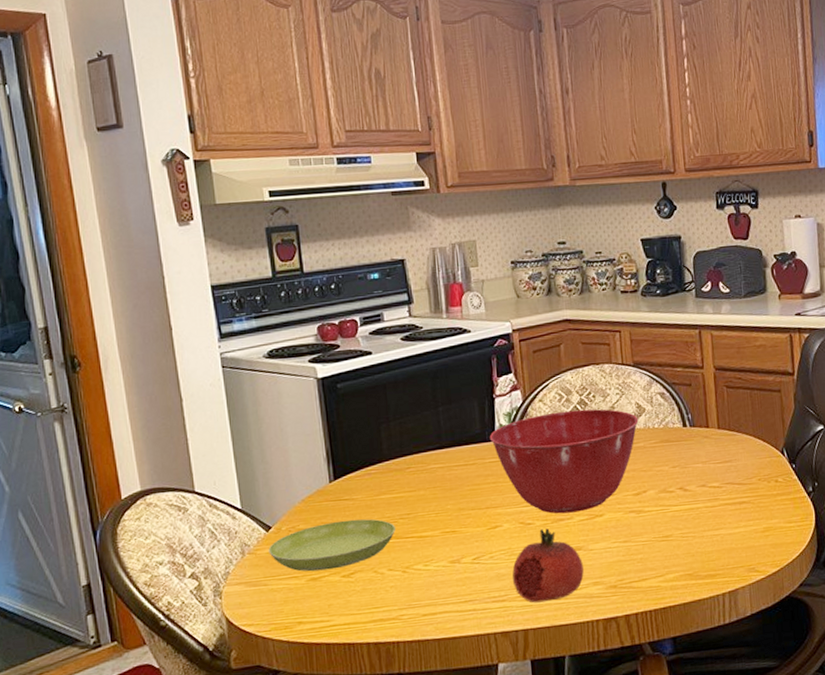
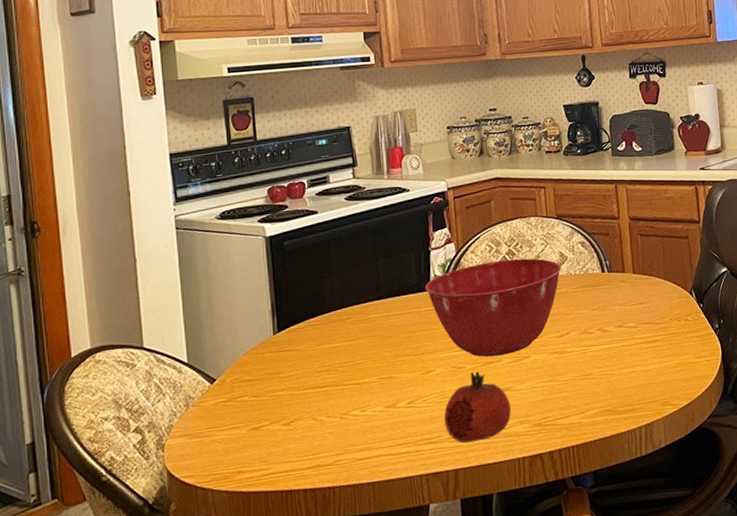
saucer: present [268,519,395,572] -> none [212,368,335,422]

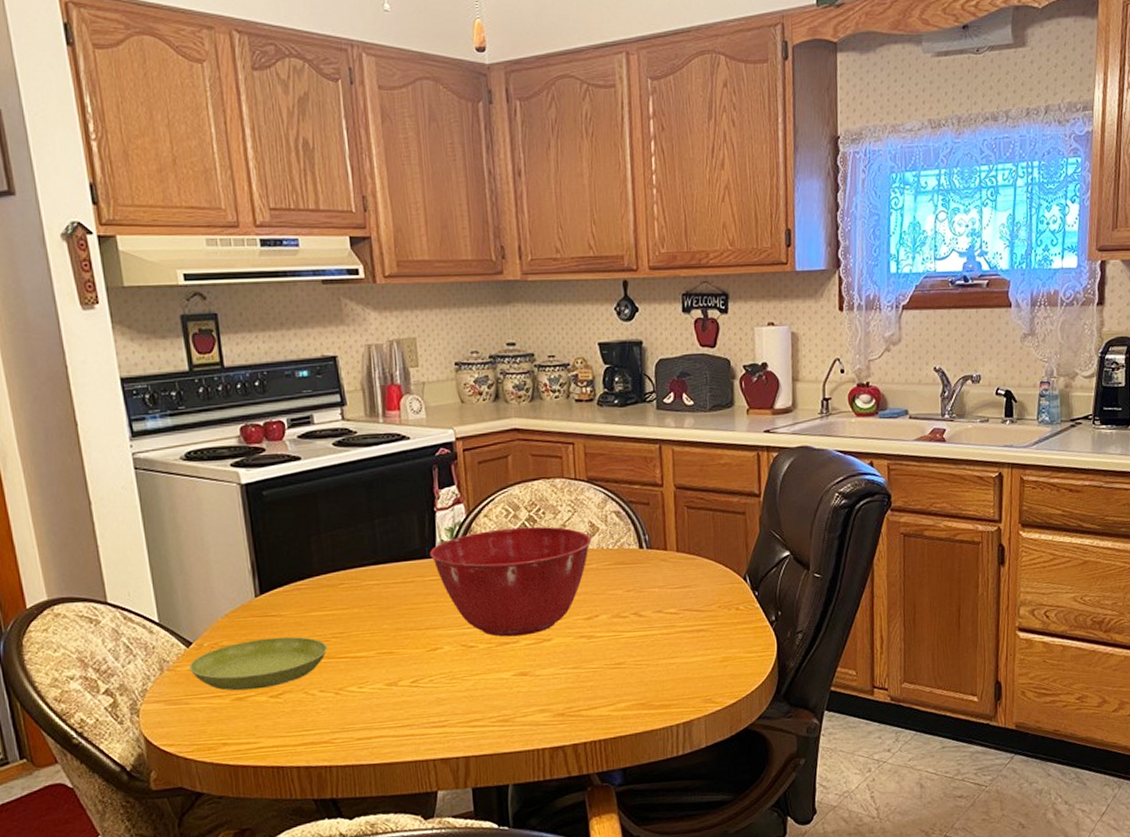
saucer: none [212,368,335,422] -> present [189,636,327,691]
fruit: present [444,371,511,444] -> none [453,652,530,730]

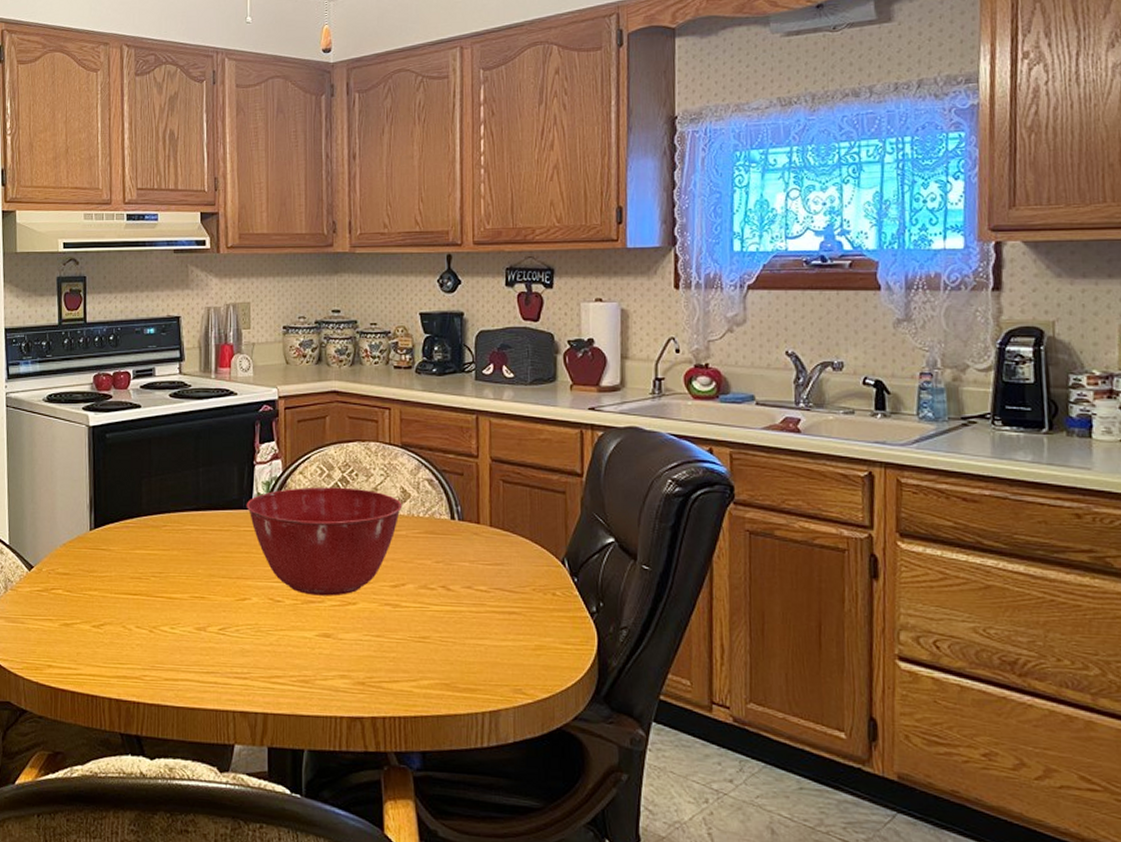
saucer: present [189,636,327,691] -> none [28,570,146,618]

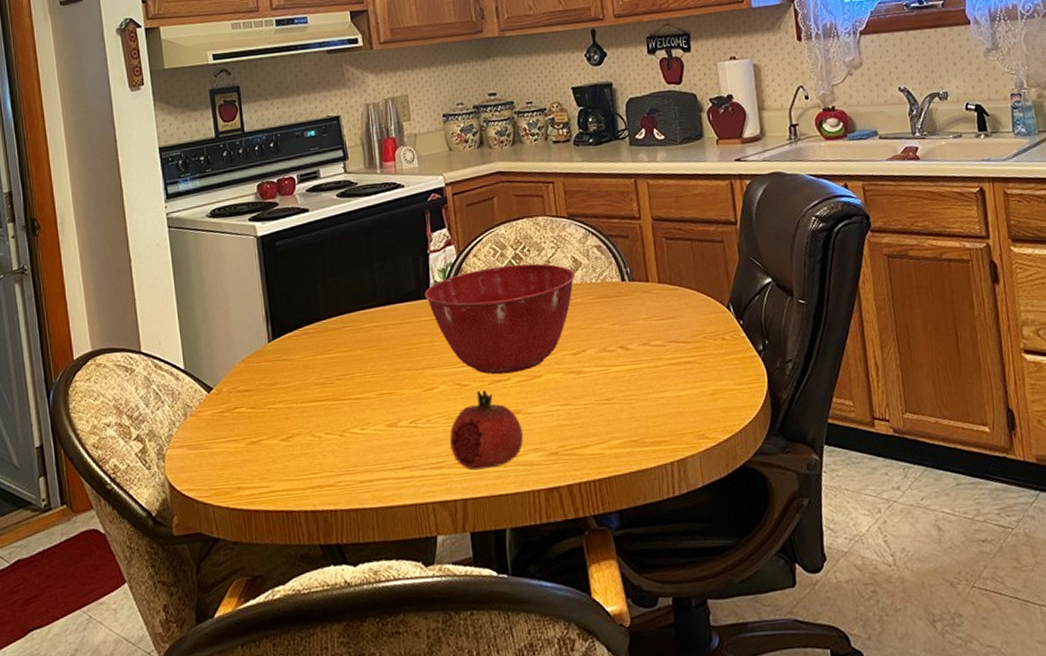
fruit: none [257,609,331,688] -> present [450,390,523,471]

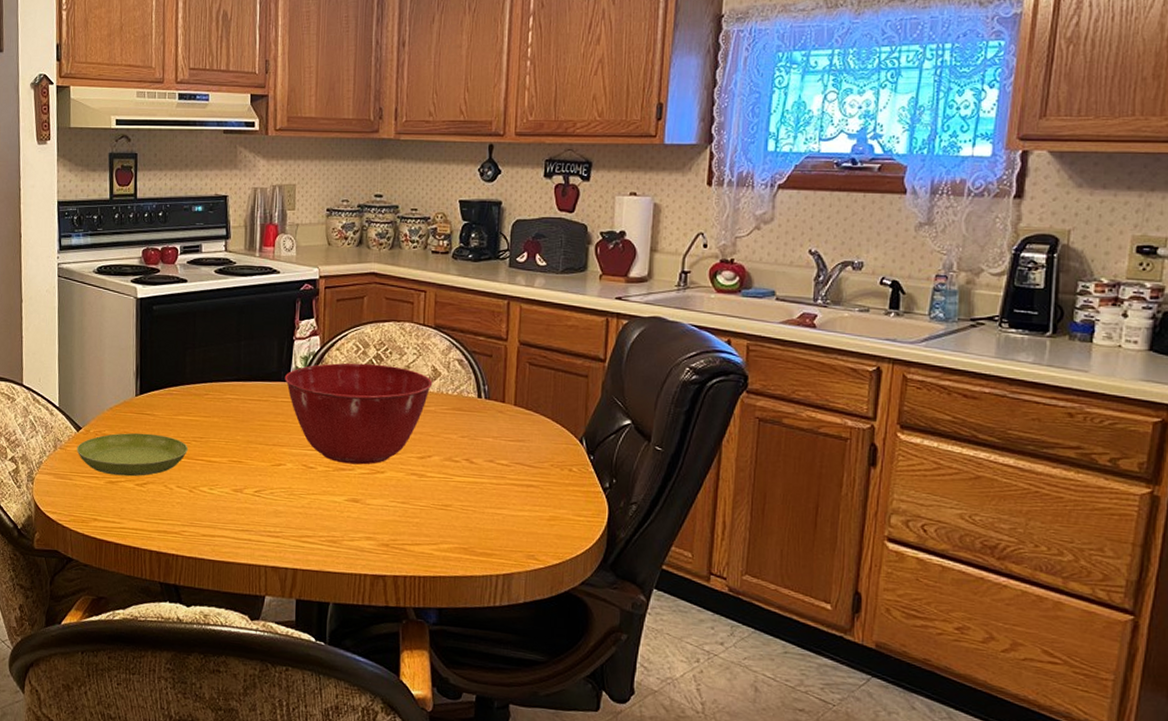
saucer: none [209,380,332,435] -> present [76,433,188,477]
fruit: present [450,390,523,471] -> none [289,475,358,547]

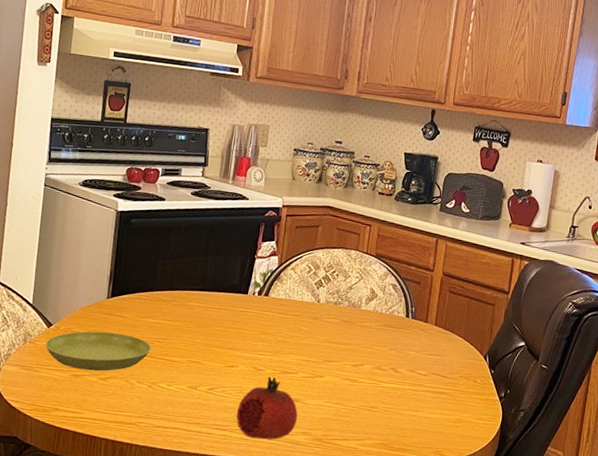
mixing bowl: present [284,363,433,465] -> none [244,280,370,370]
fruit: none [289,475,358,547] -> present [236,377,298,440]

